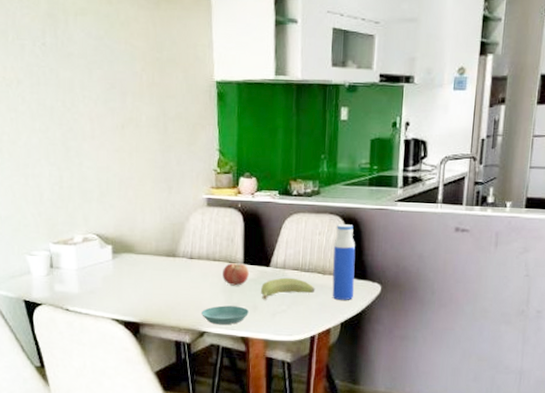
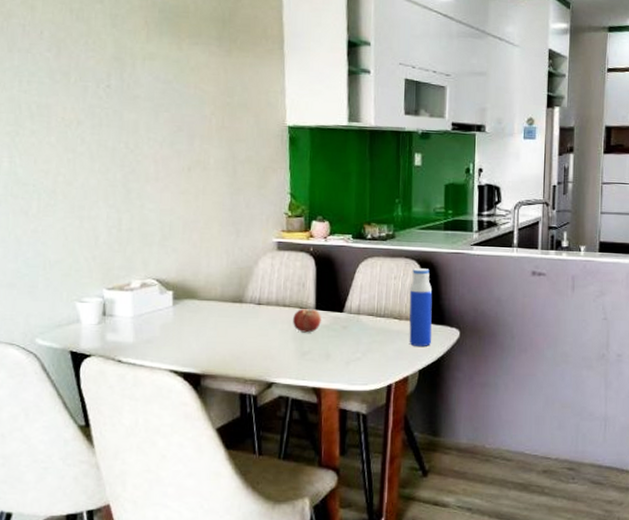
saucer: present [202,305,249,325] -> none [270,354,321,375]
banana: present [261,277,316,300] -> none [334,323,392,348]

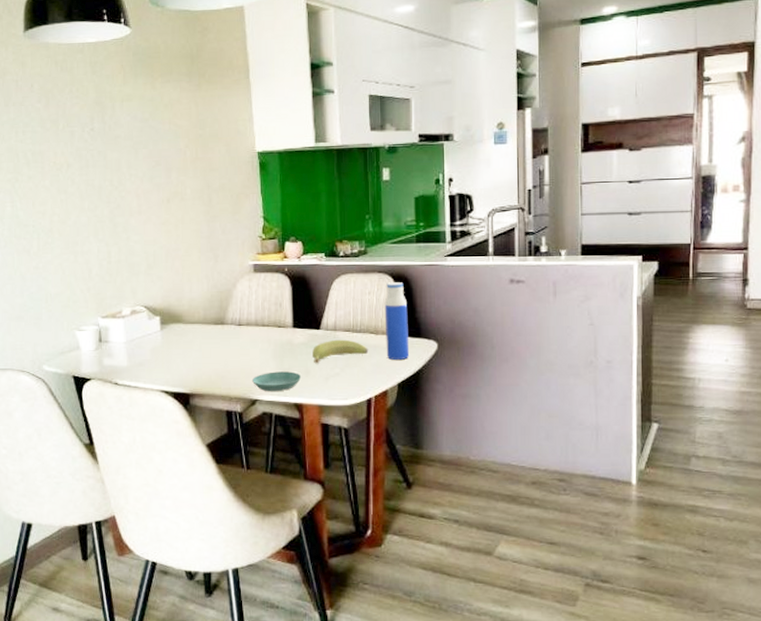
saucer: none [270,354,321,375] -> present [252,371,301,392]
fruit: present [293,309,321,333] -> none [272,328,299,351]
banana: none [334,323,392,348] -> present [312,339,369,364]

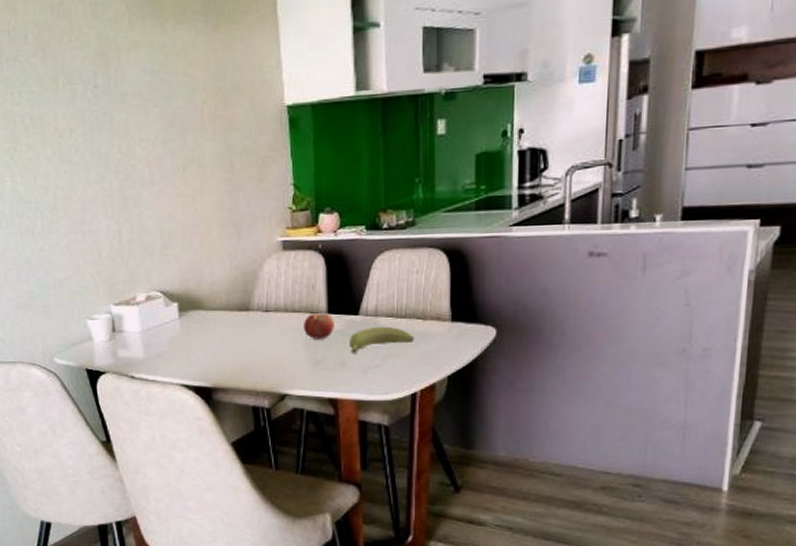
saucer: present [252,371,301,392] -> none [281,363,336,386]
fruit: none [272,328,299,351] -> present [304,313,334,340]
water bottle: present [384,282,410,360] -> none [434,258,463,349]

